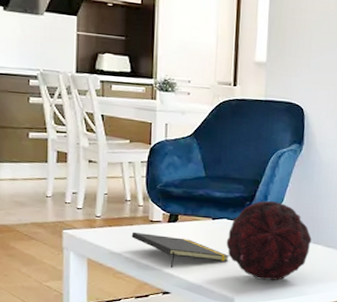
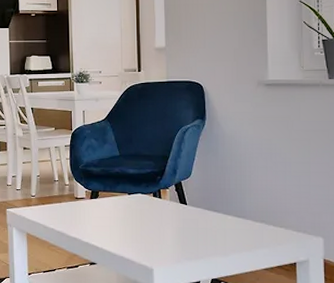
notepad: present [131,232,229,268] -> none [60,208,146,240]
decorative orb: present [226,201,312,281] -> none [142,175,221,252]

